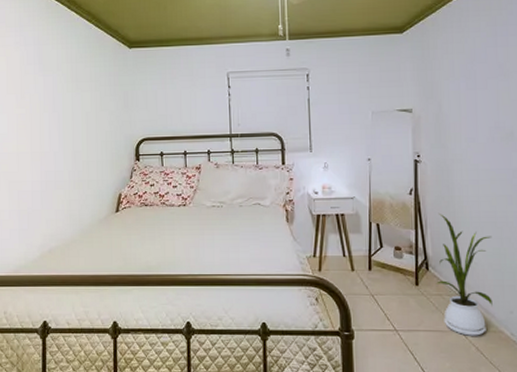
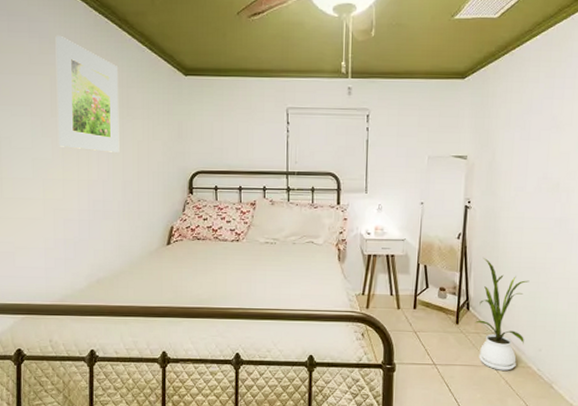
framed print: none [11,19,70,125] -> present [55,35,120,153]

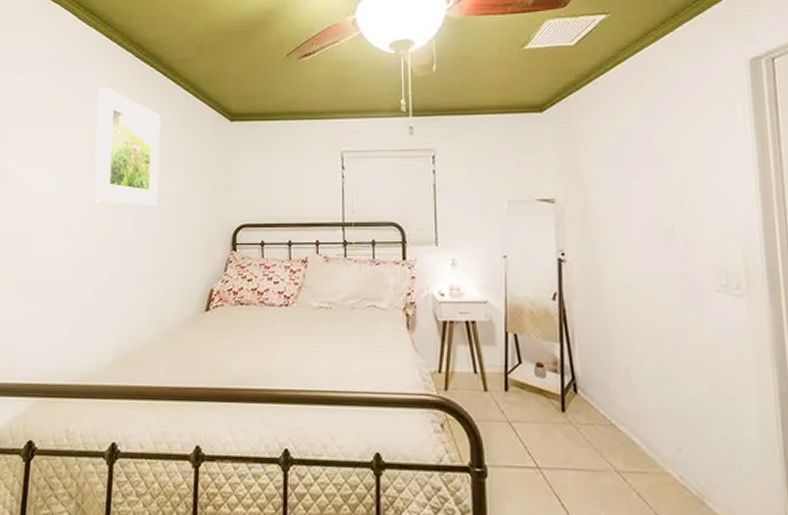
house plant: present [475,258,530,371] -> none [586,324,656,478]

